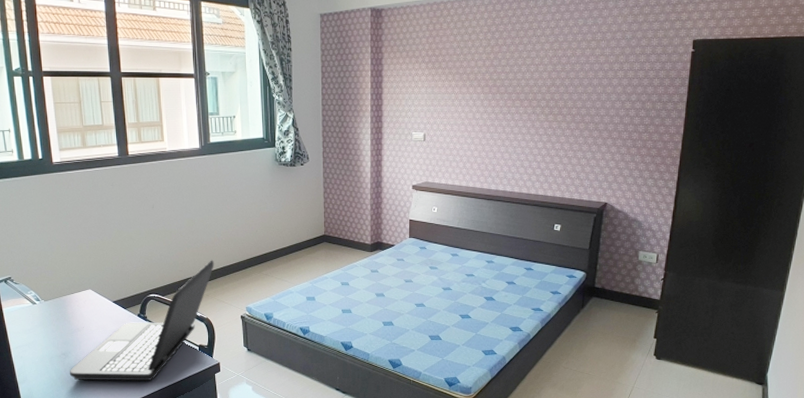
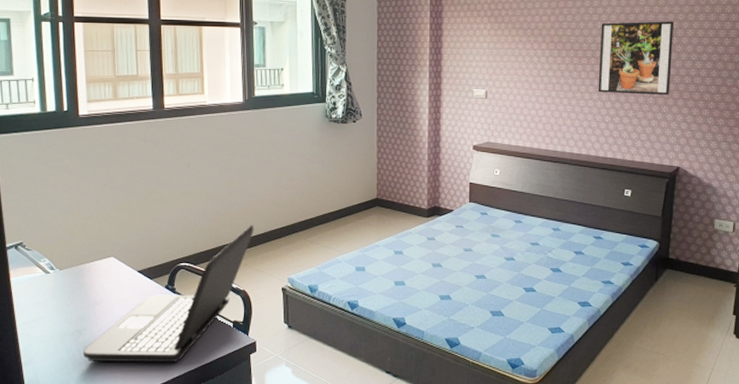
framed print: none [530,63,605,135] -> present [598,21,675,95]

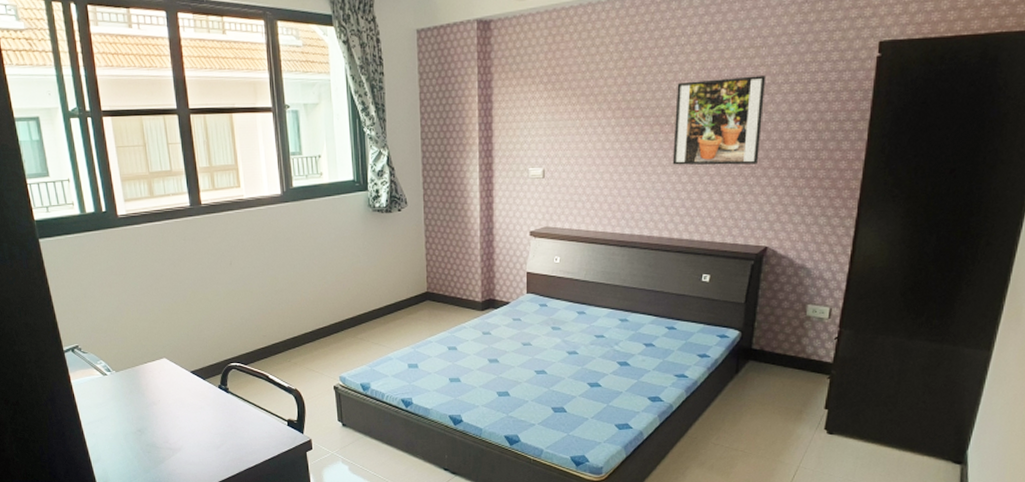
laptop: present [83,225,254,363] -> none [146,323,302,461]

